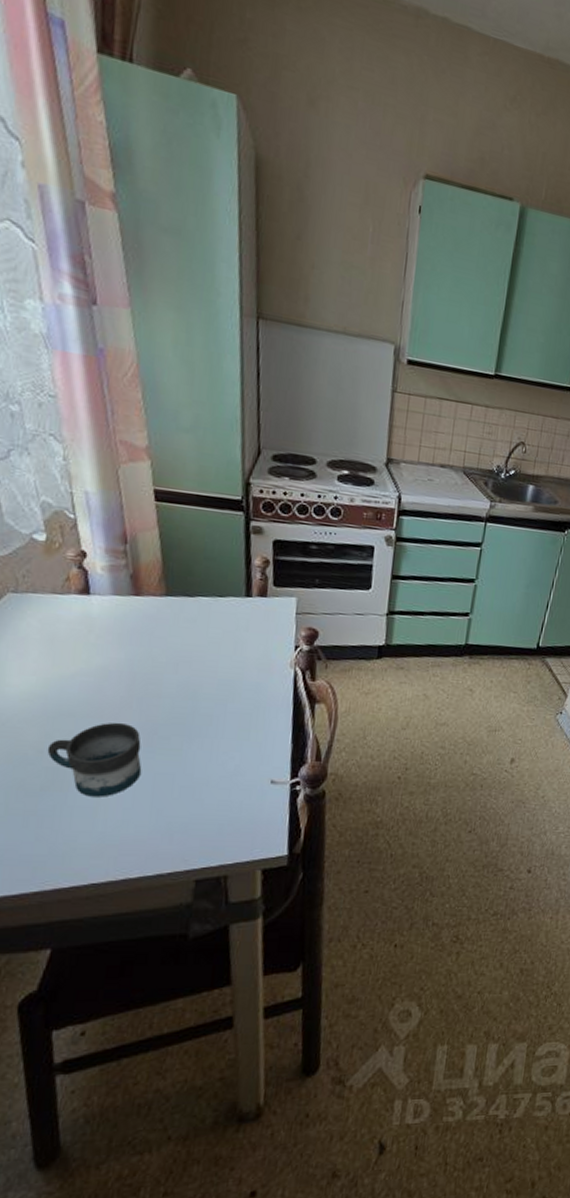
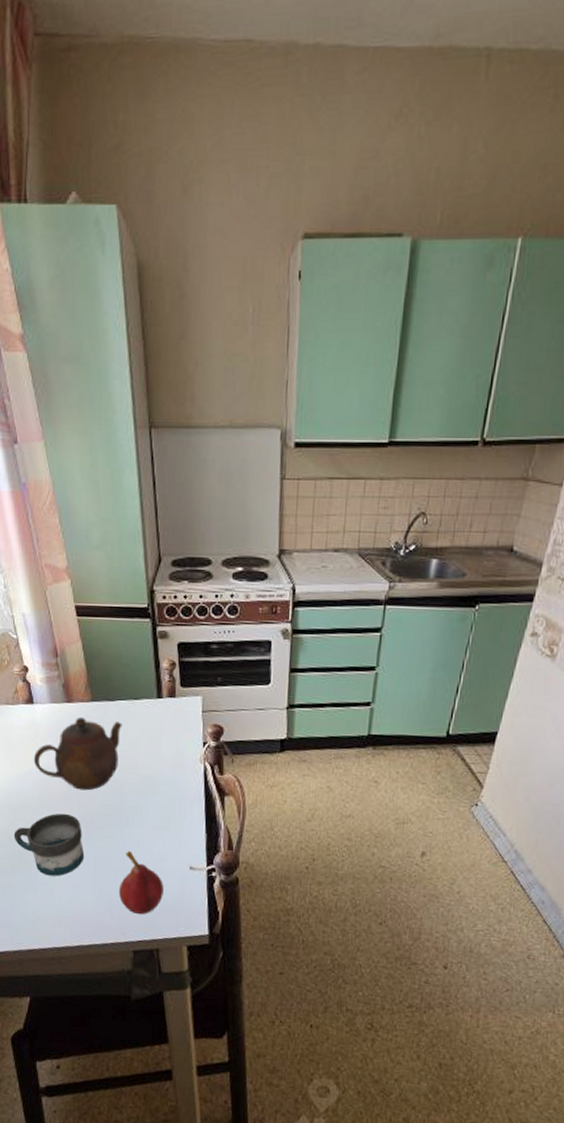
teapot: none [83,612,202,697] -> present [33,716,122,791]
fruit: none [182,764,238,838] -> present [119,850,164,915]

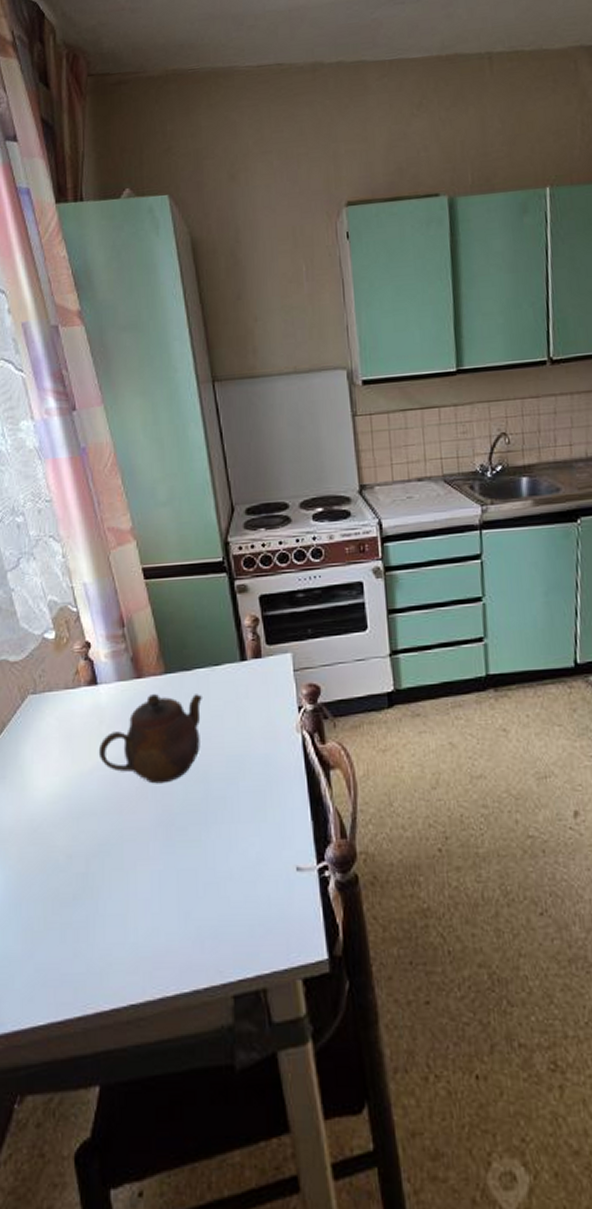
mug: present [13,813,85,876] -> none [75,816,165,903]
fruit: present [119,850,164,915] -> none [210,855,266,943]

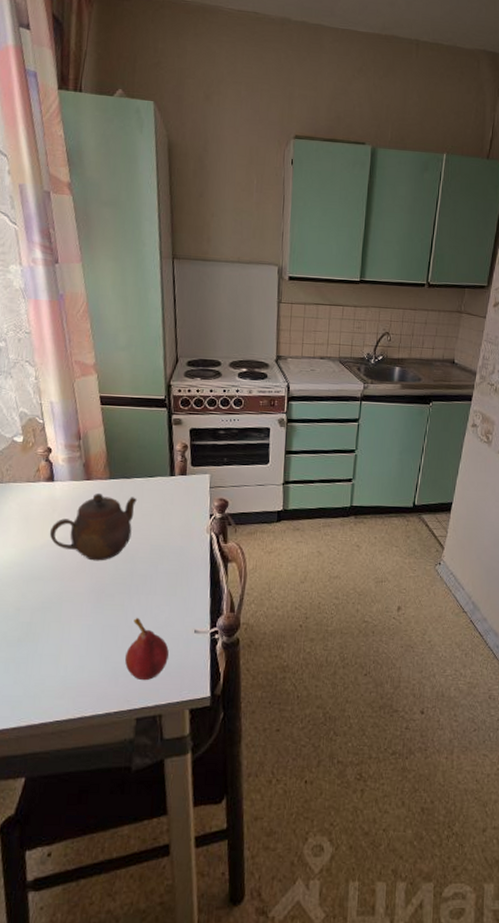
fruit: none [210,855,266,943] -> present [125,617,169,681]

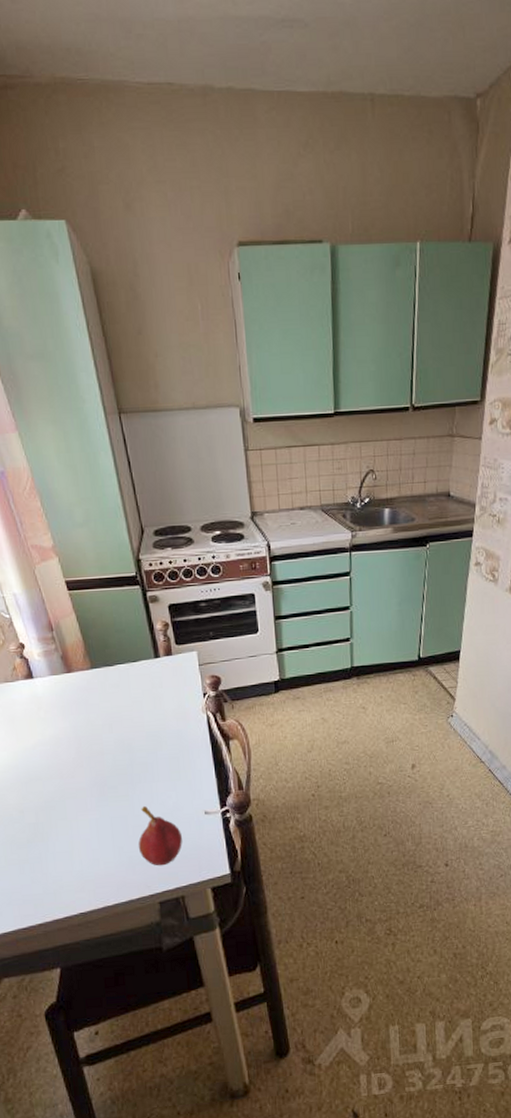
teapot: present [49,492,137,561] -> none [38,684,124,755]

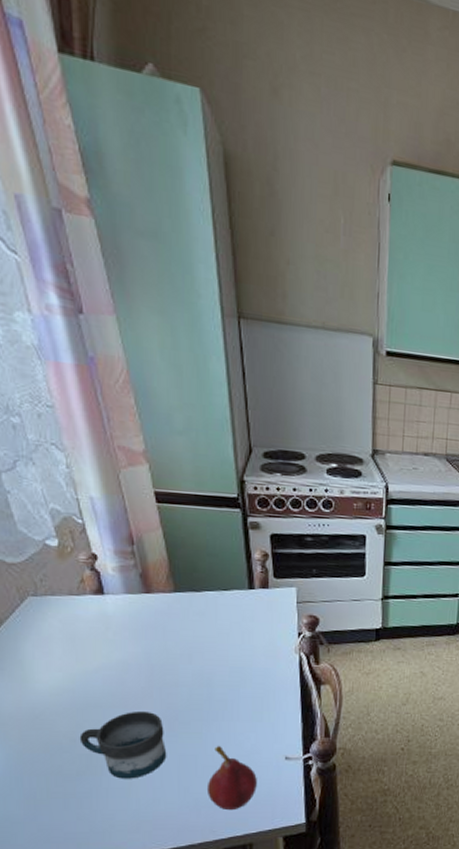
mug: none [26,779,101,843] -> present [79,710,167,779]

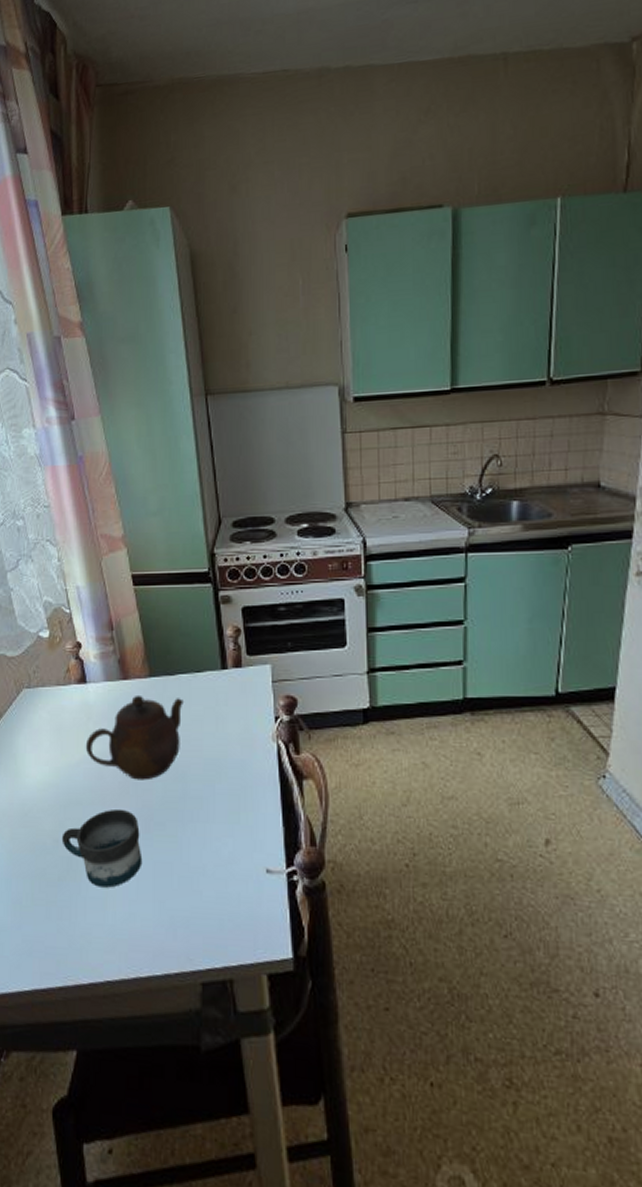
teapot: none [104,608,210,686] -> present [85,694,183,781]
fruit: present [208,745,257,811] -> none [184,851,236,935]

